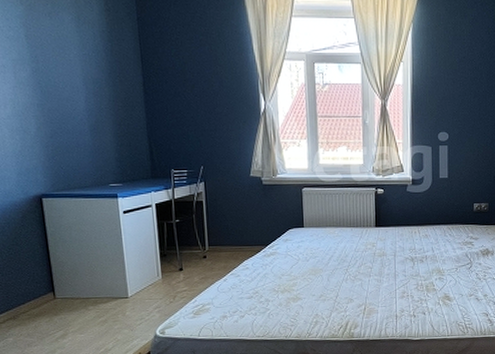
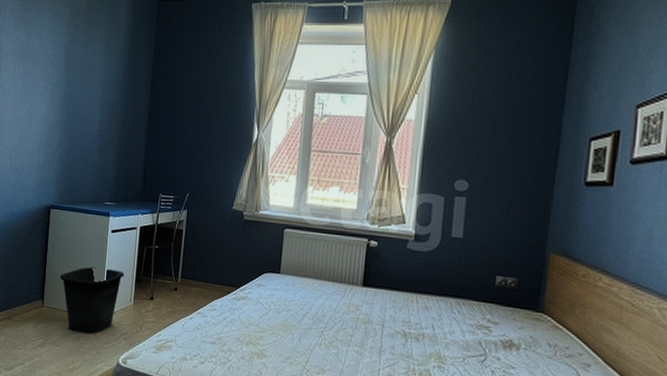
waste bin: none [70,249,147,316] -> present [60,266,125,334]

